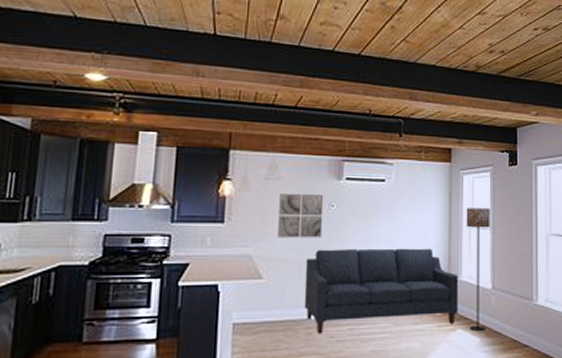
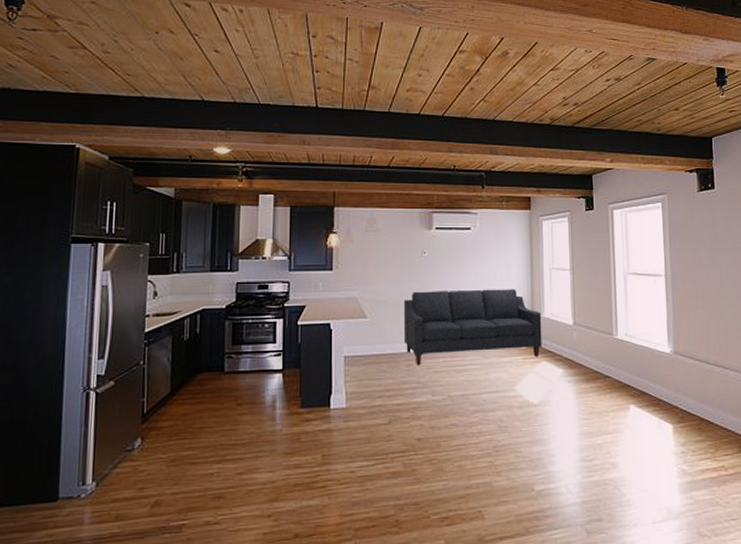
wall art: present [278,194,324,238] -> none [379,244,417,282]
floor lamp: present [466,208,490,332] -> none [546,251,570,364]

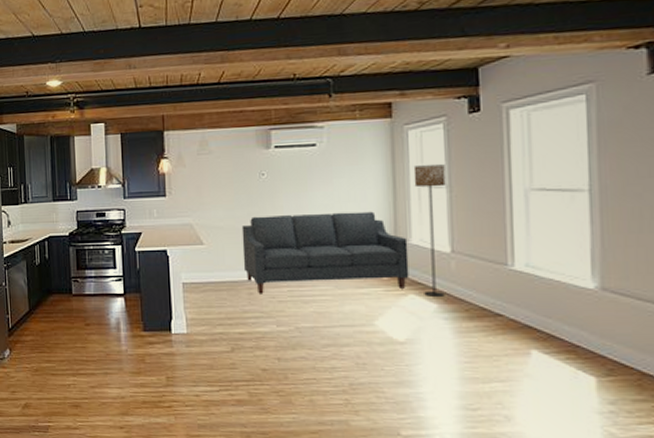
floor lamp: none [546,251,570,364] -> present [413,164,446,298]

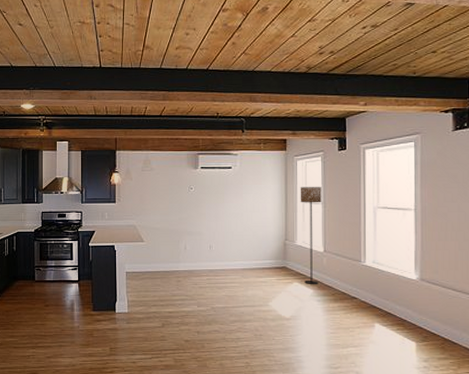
sofa: present [241,211,409,294] -> none [174,220,295,282]

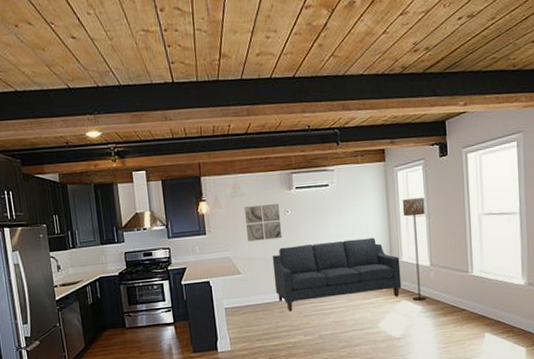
wall art: none [153,181,185,213] -> present [245,204,282,242]
sofa: none [174,220,295,282] -> present [272,237,402,312]

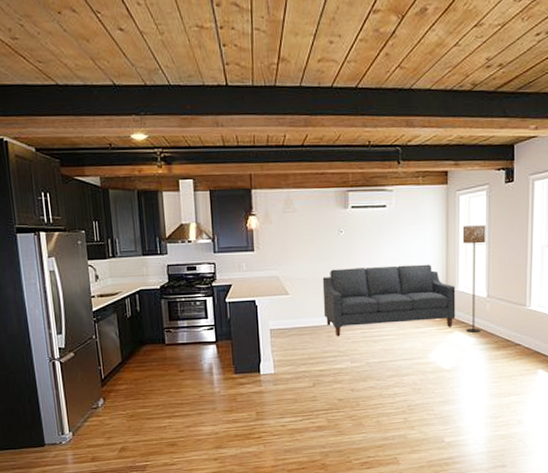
wall art: present [245,204,282,242] -> none [296,223,334,261]

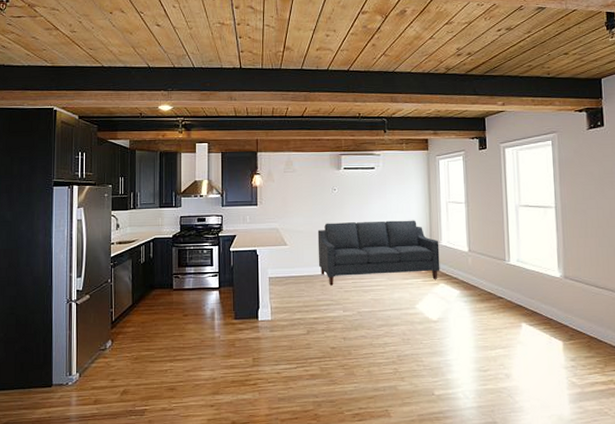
floor lamp: present [462,225,486,334] -> none [443,186,465,286]

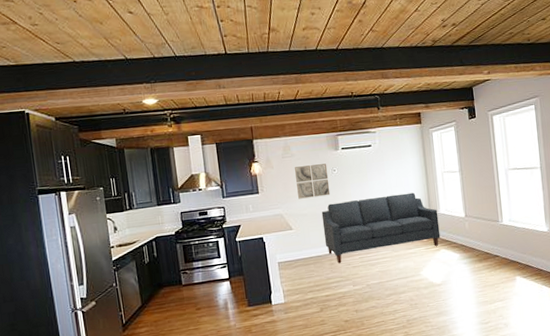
wall art: none [295,182,329,215] -> present [295,163,331,199]

